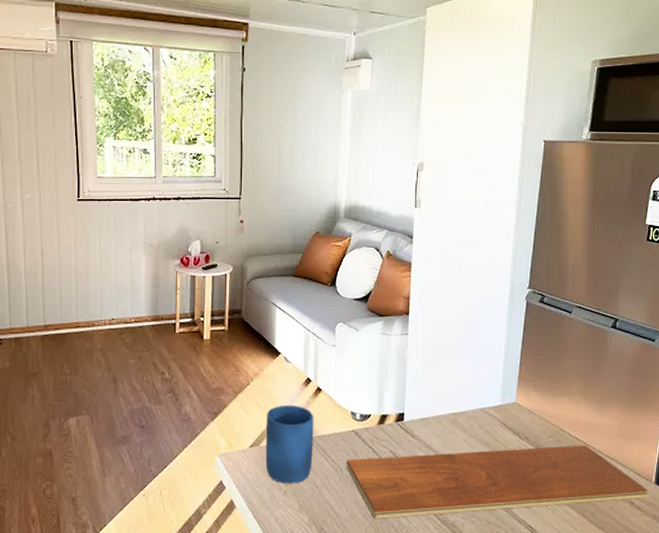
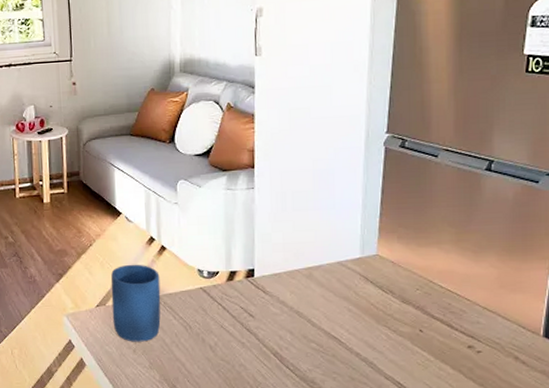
chopping board: present [346,445,649,520] -> none [195,297,537,377]

